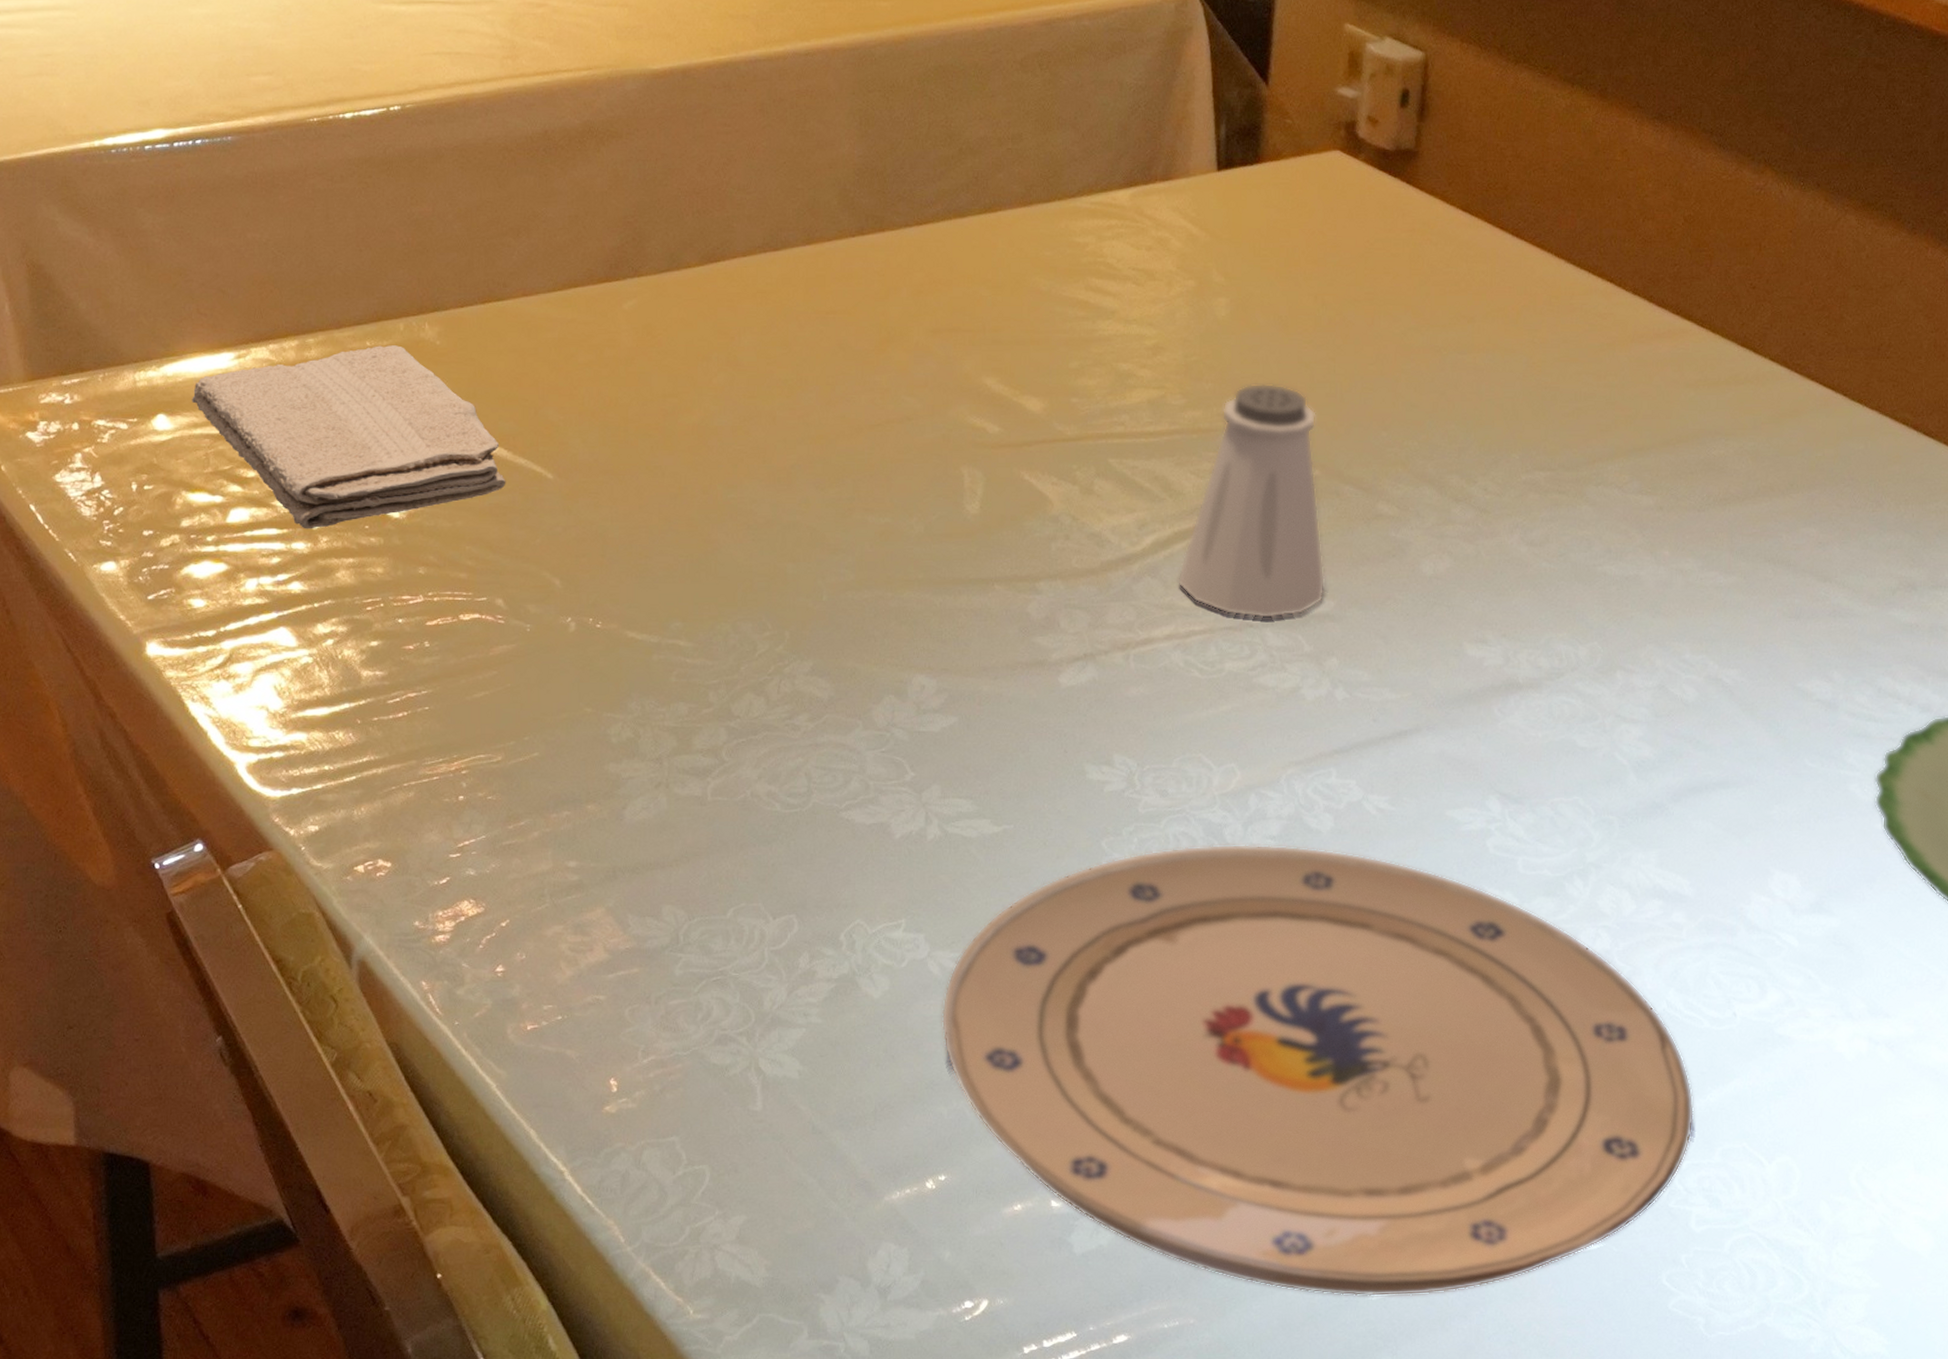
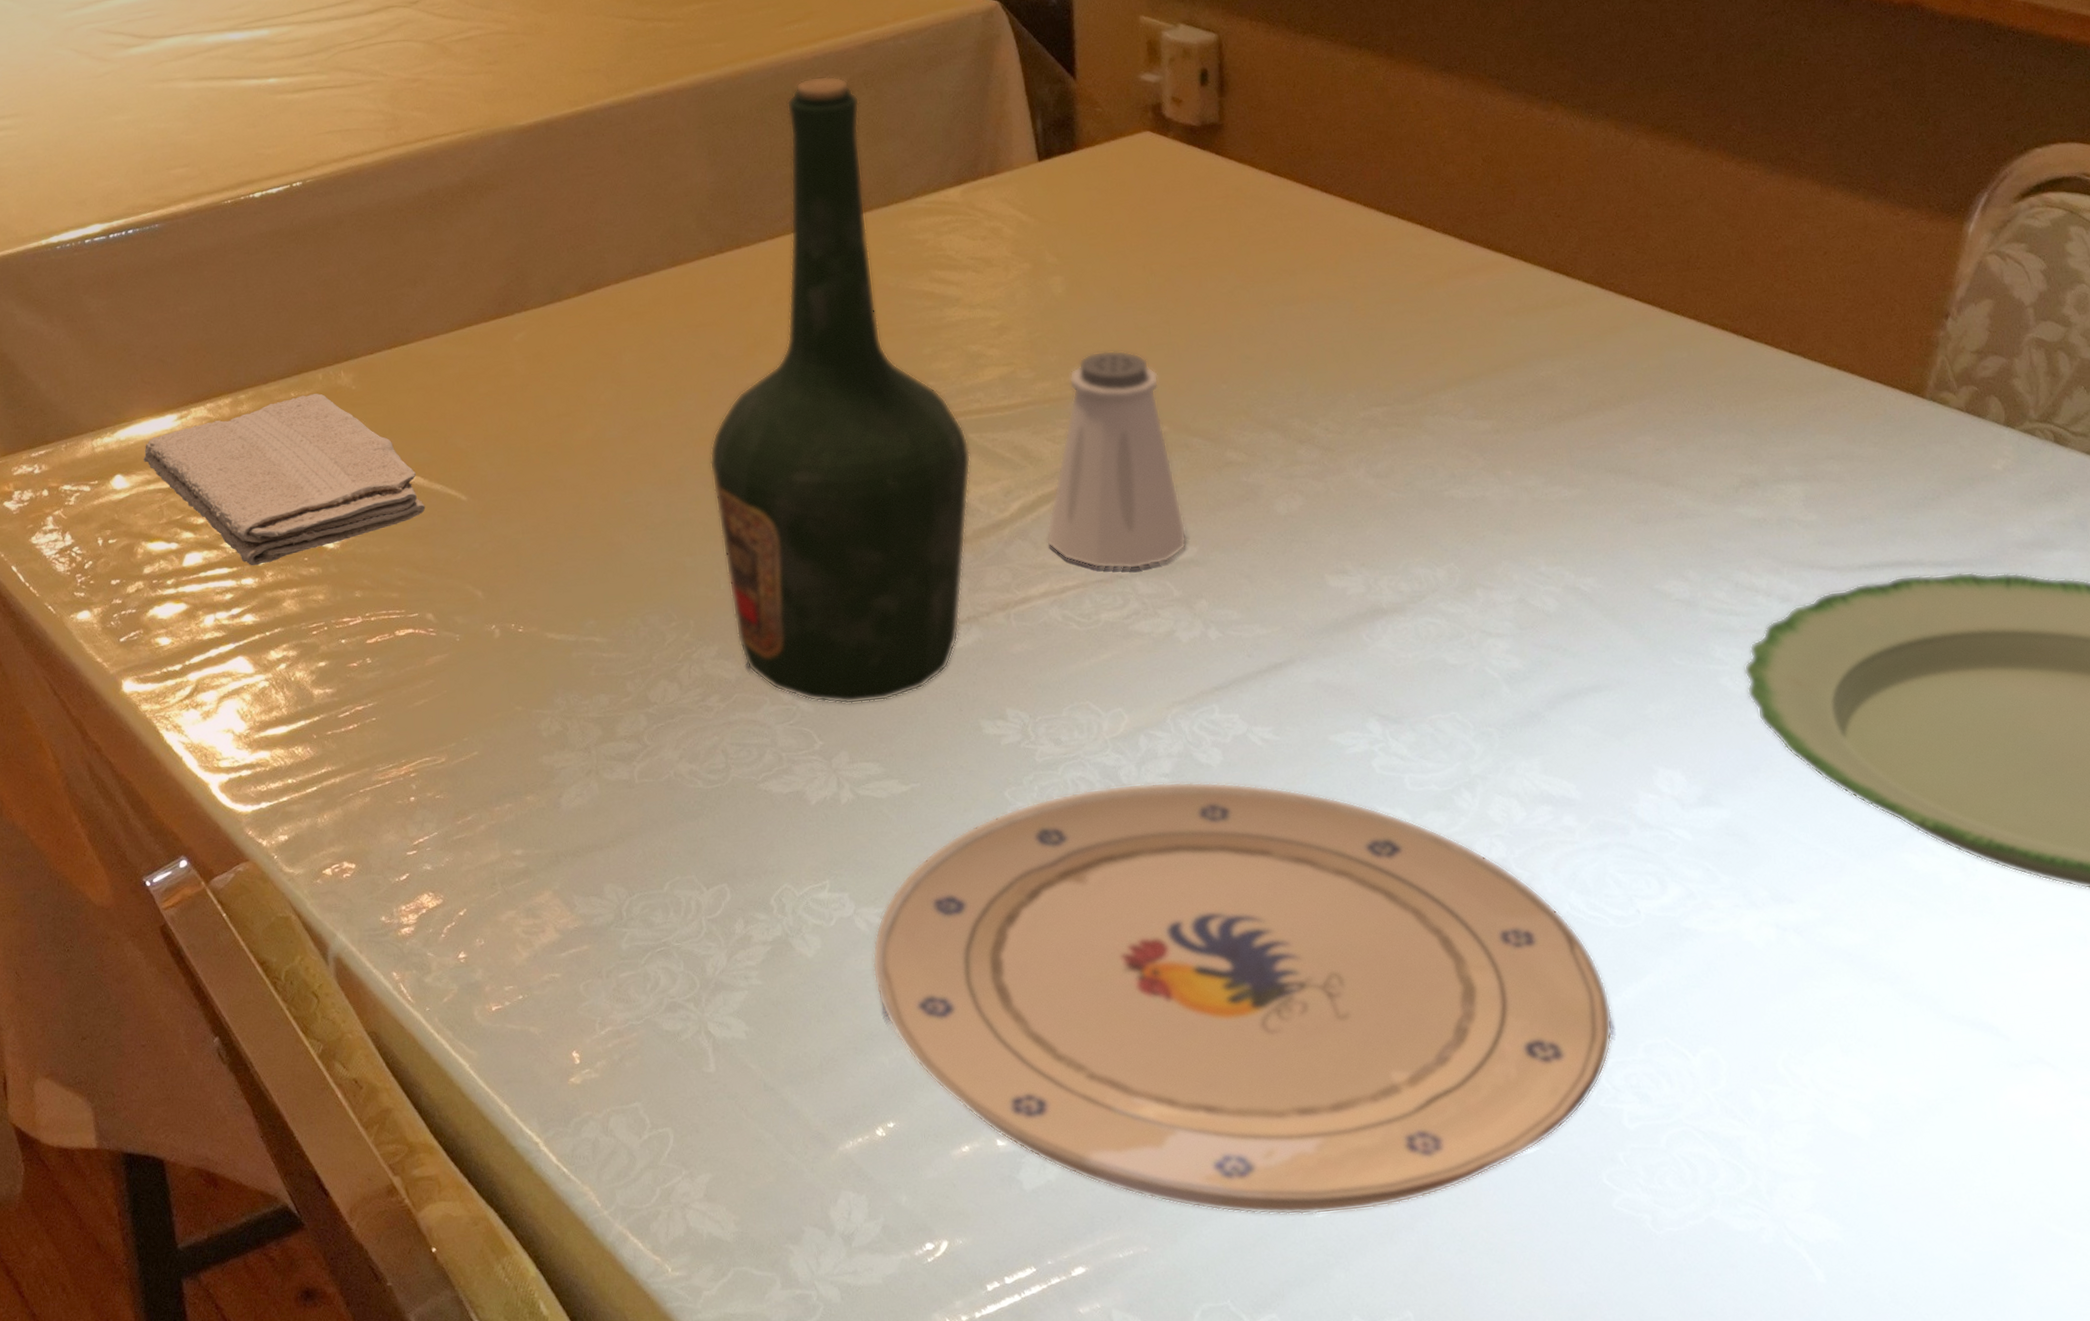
bottle: none [824,51,1108,736] -> present [709,76,971,705]

